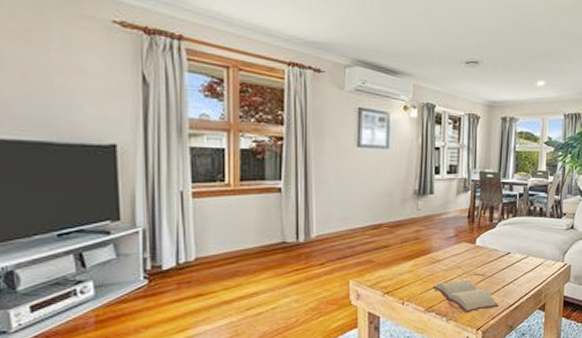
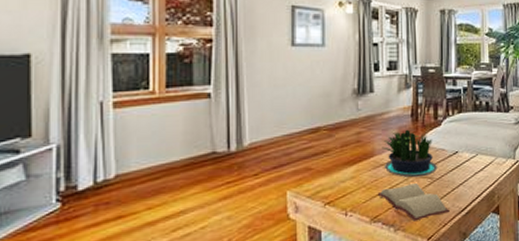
potted plant: none [439,229,489,274] -> present [382,129,437,178]

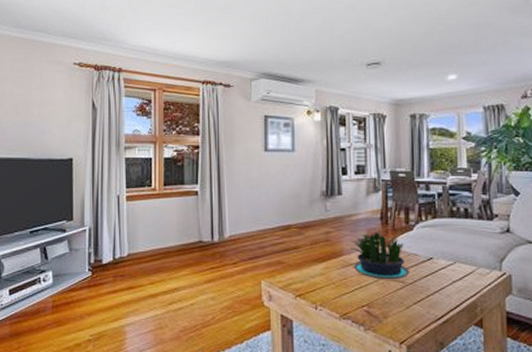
hardback book: present [377,183,450,222] -> none [346,286,424,324]

